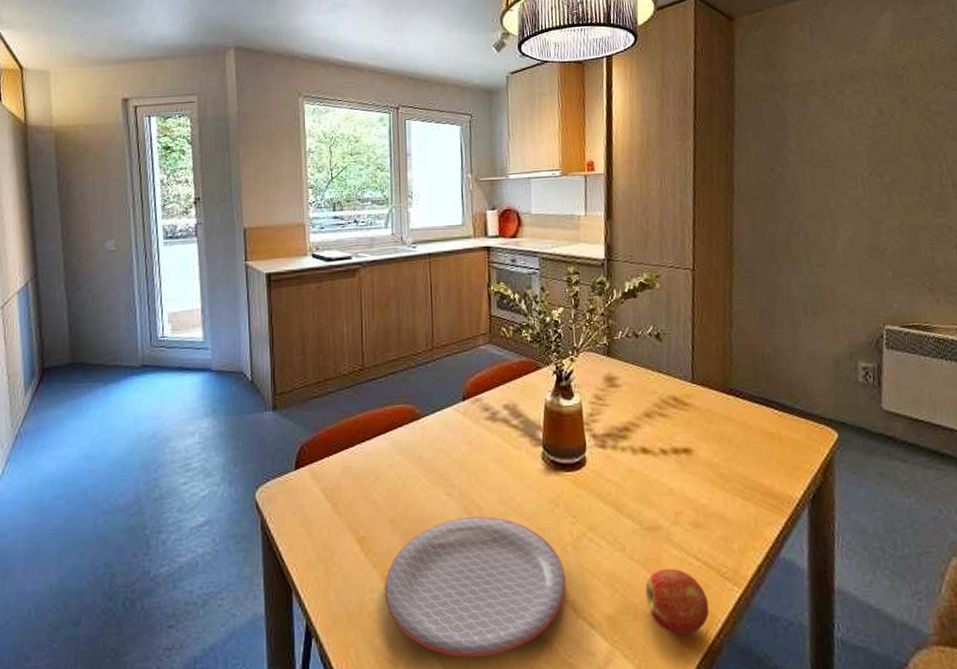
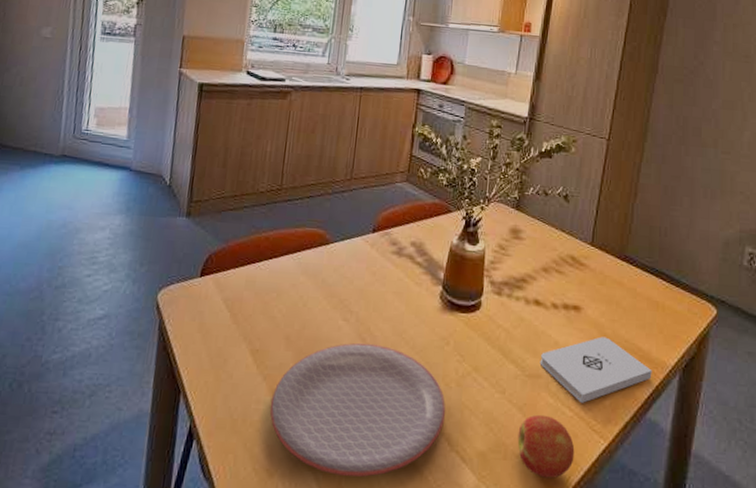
notepad: none [656,477,779,550] -> present [539,336,652,403]

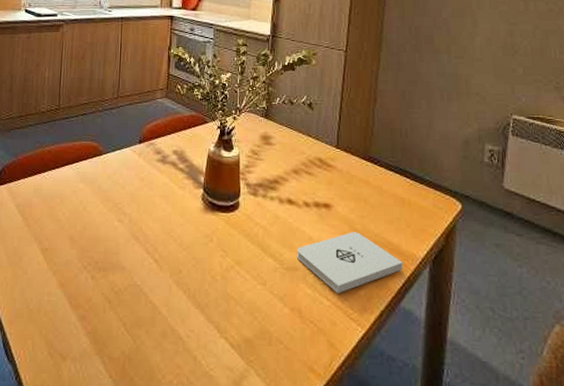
plate: present [270,342,446,477] -> none [60,241,214,361]
apple: present [517,414,575,478] -> none [280,304,335,363]

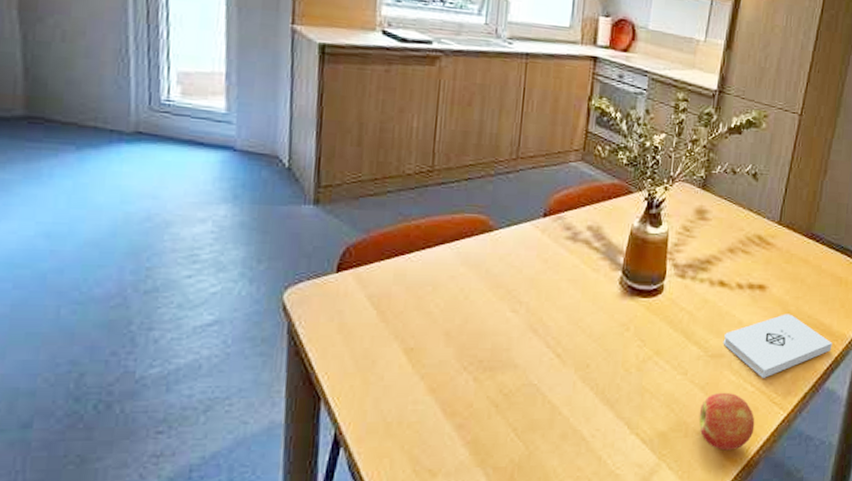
apple: none [280,304,335,363] -> present [698,392,755,451]

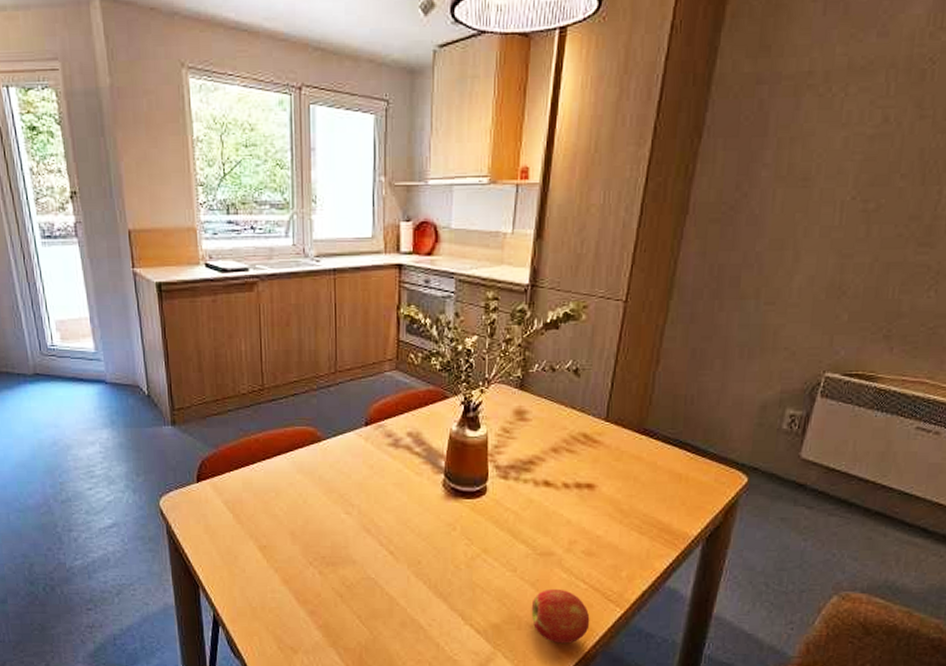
notepad: present [723,314,832,378] -> none [551,512,673,576]

